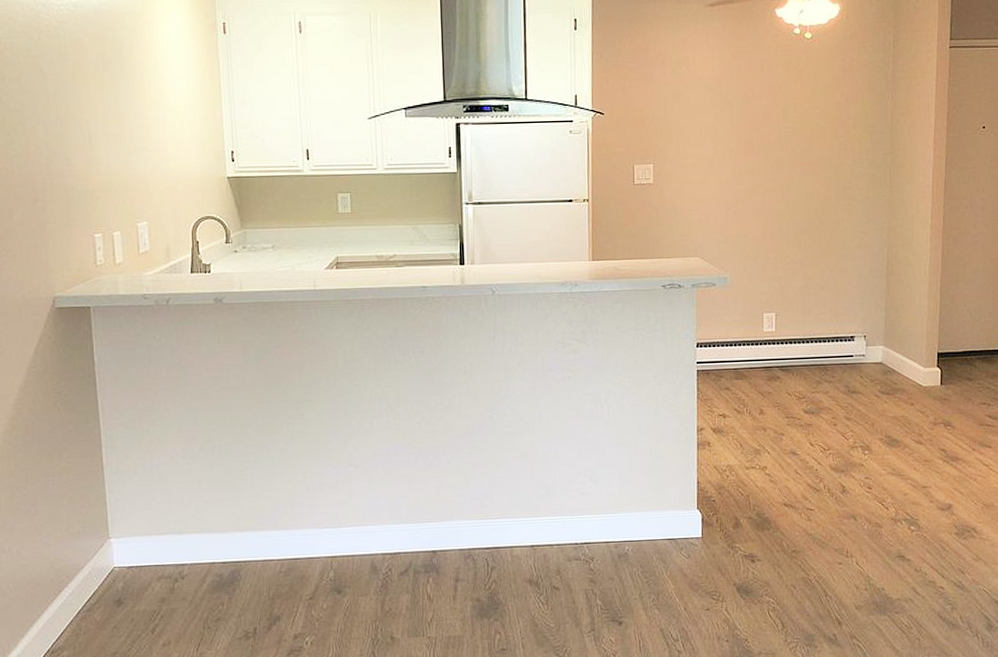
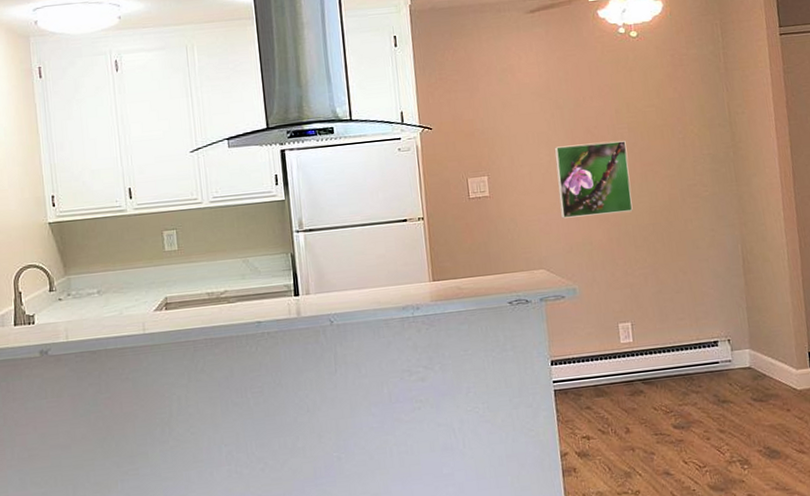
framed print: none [719,139,790,210] -> present [554,141,633,219]

